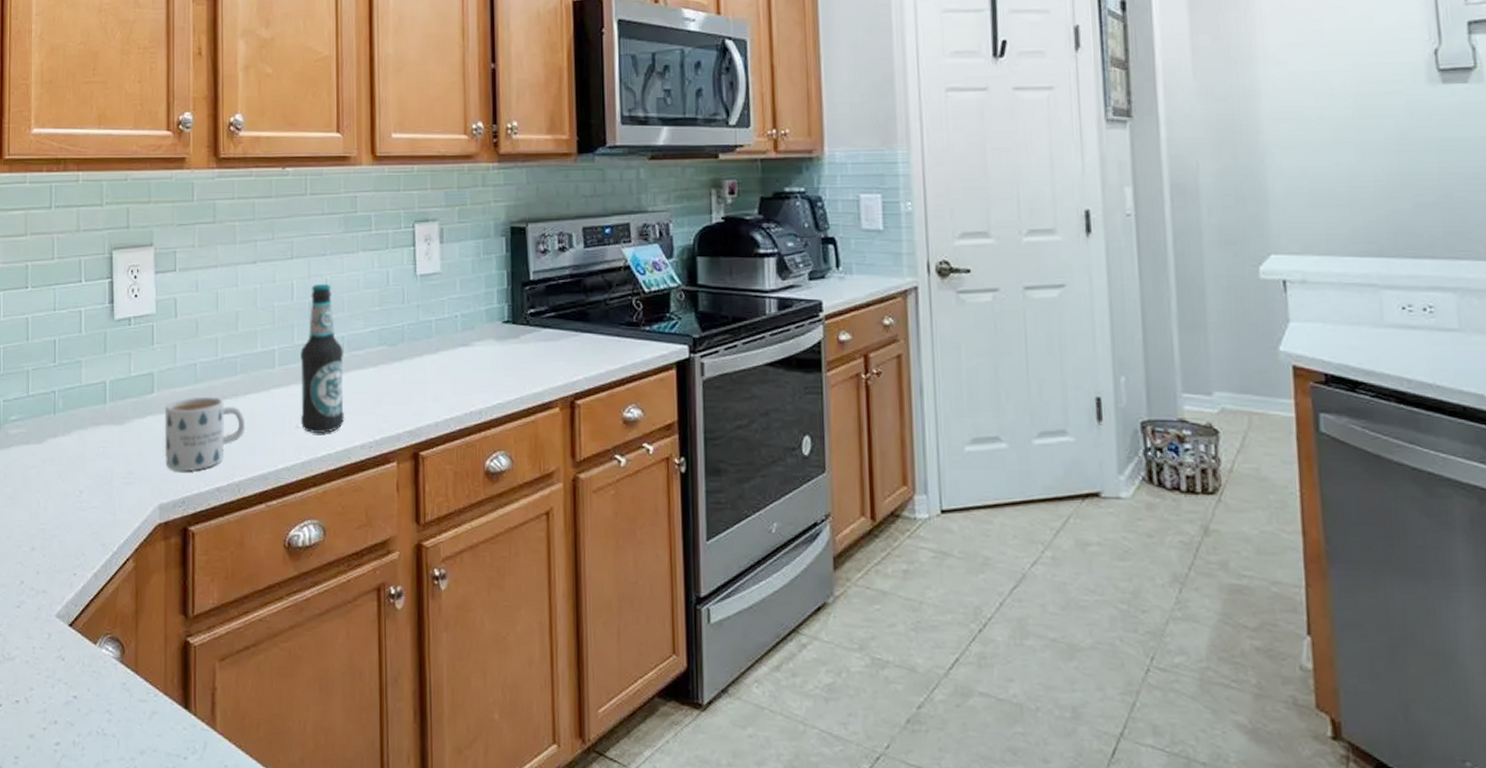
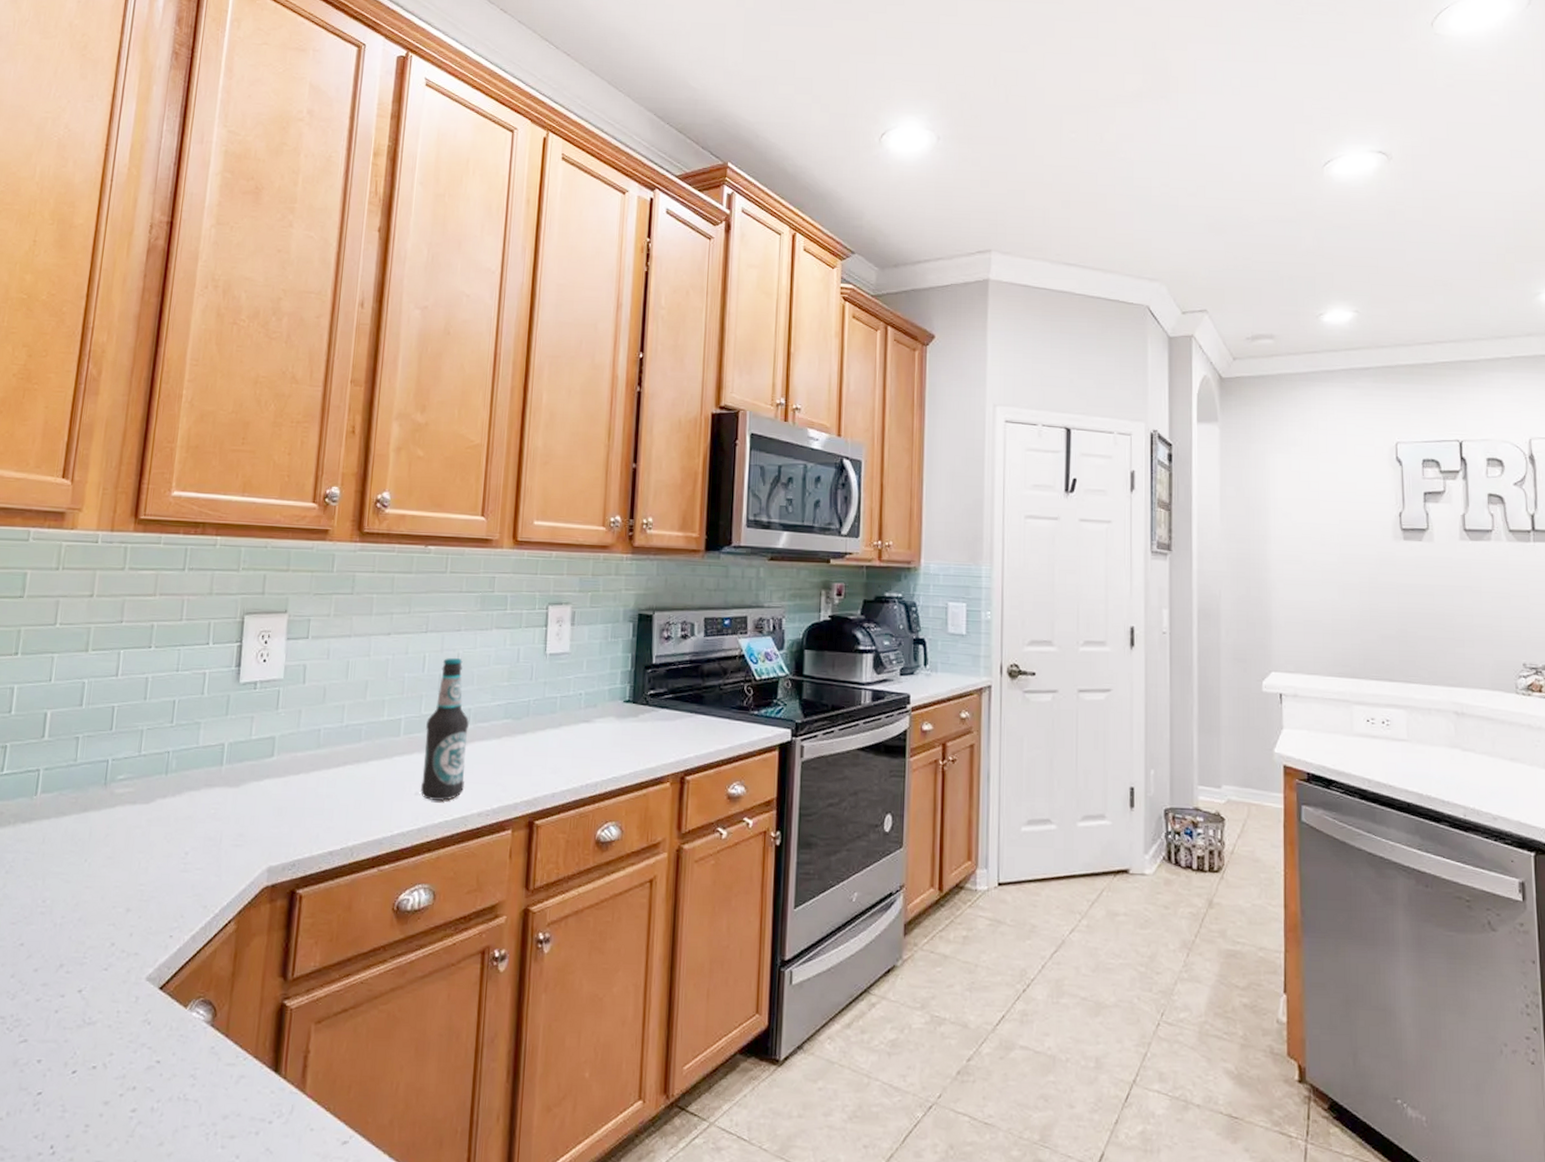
mug: present [164,396,246,472] -> none [278,762,365,835]

